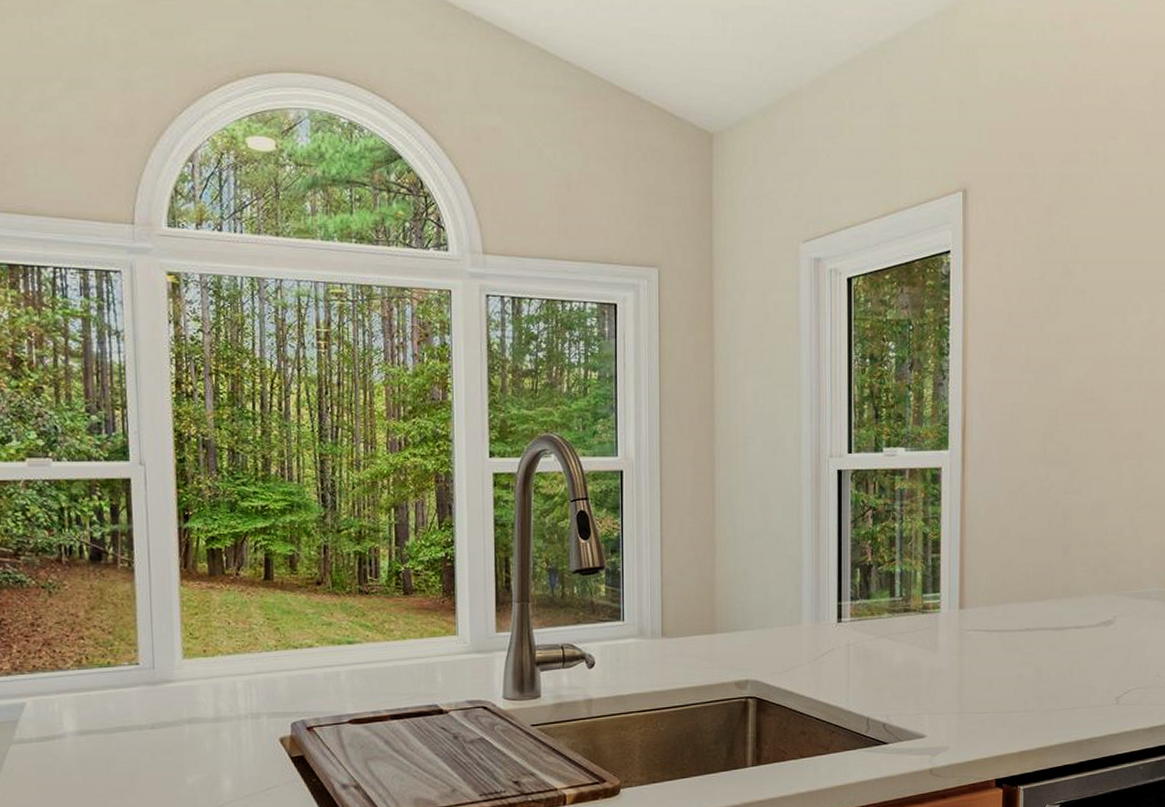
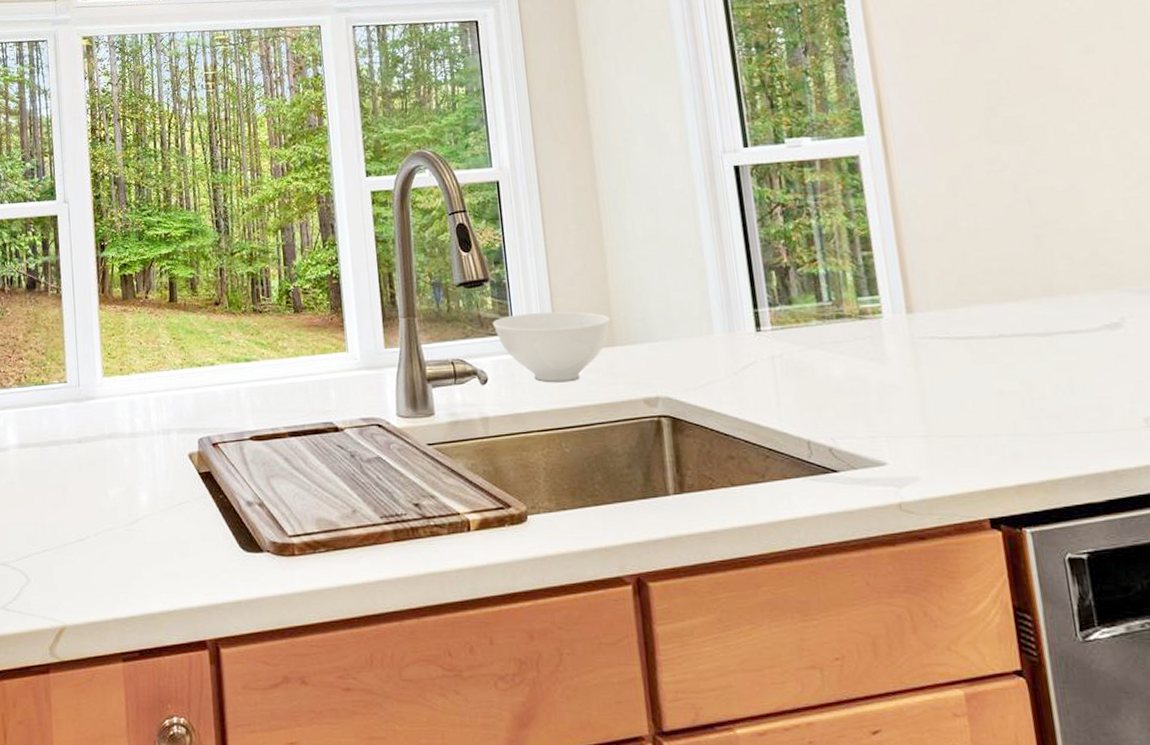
bowl: none [604,600,713,667] -> present [492,311,611,383]

